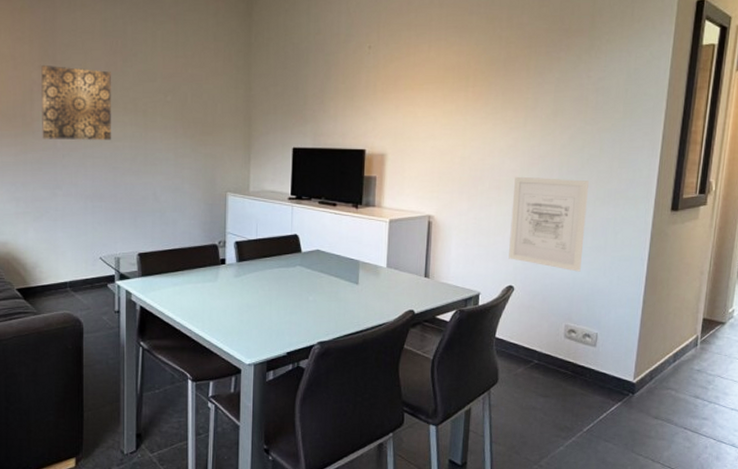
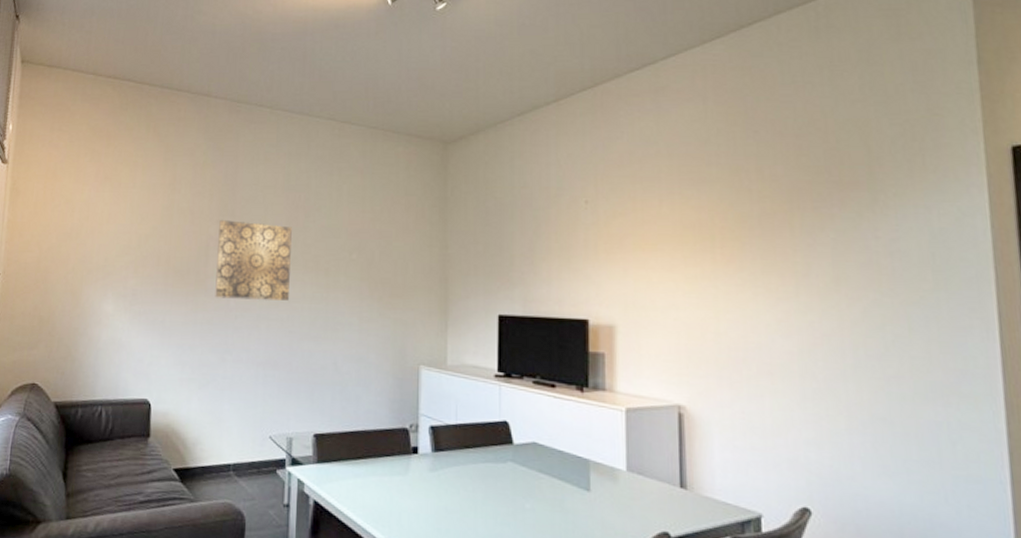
wall art: present [509,176,589,272] -> none [792,359,909,495]

